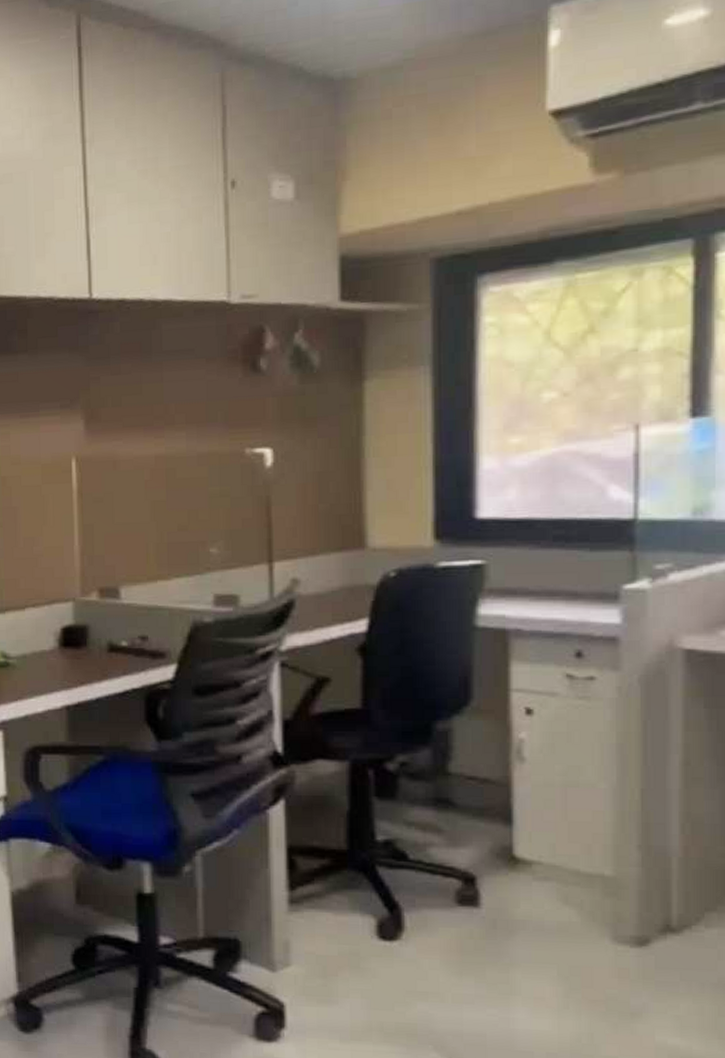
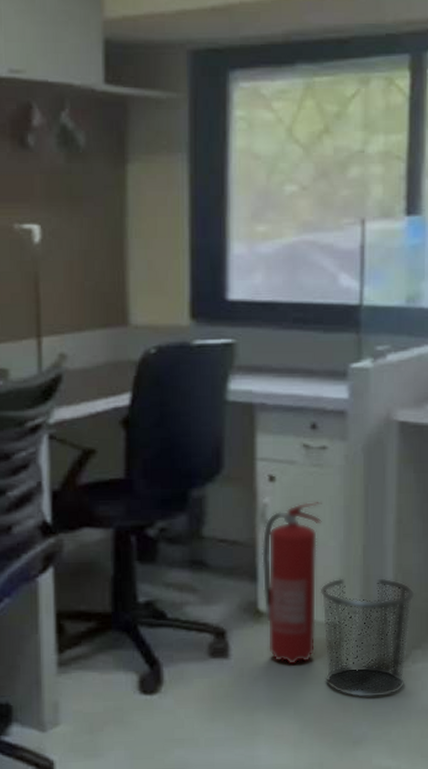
fire extinguisher: none [518,737,590,919] -> present [262,501,322,665]
waste bin: none [587,825,707,965] -> present [320,578,415,699]

